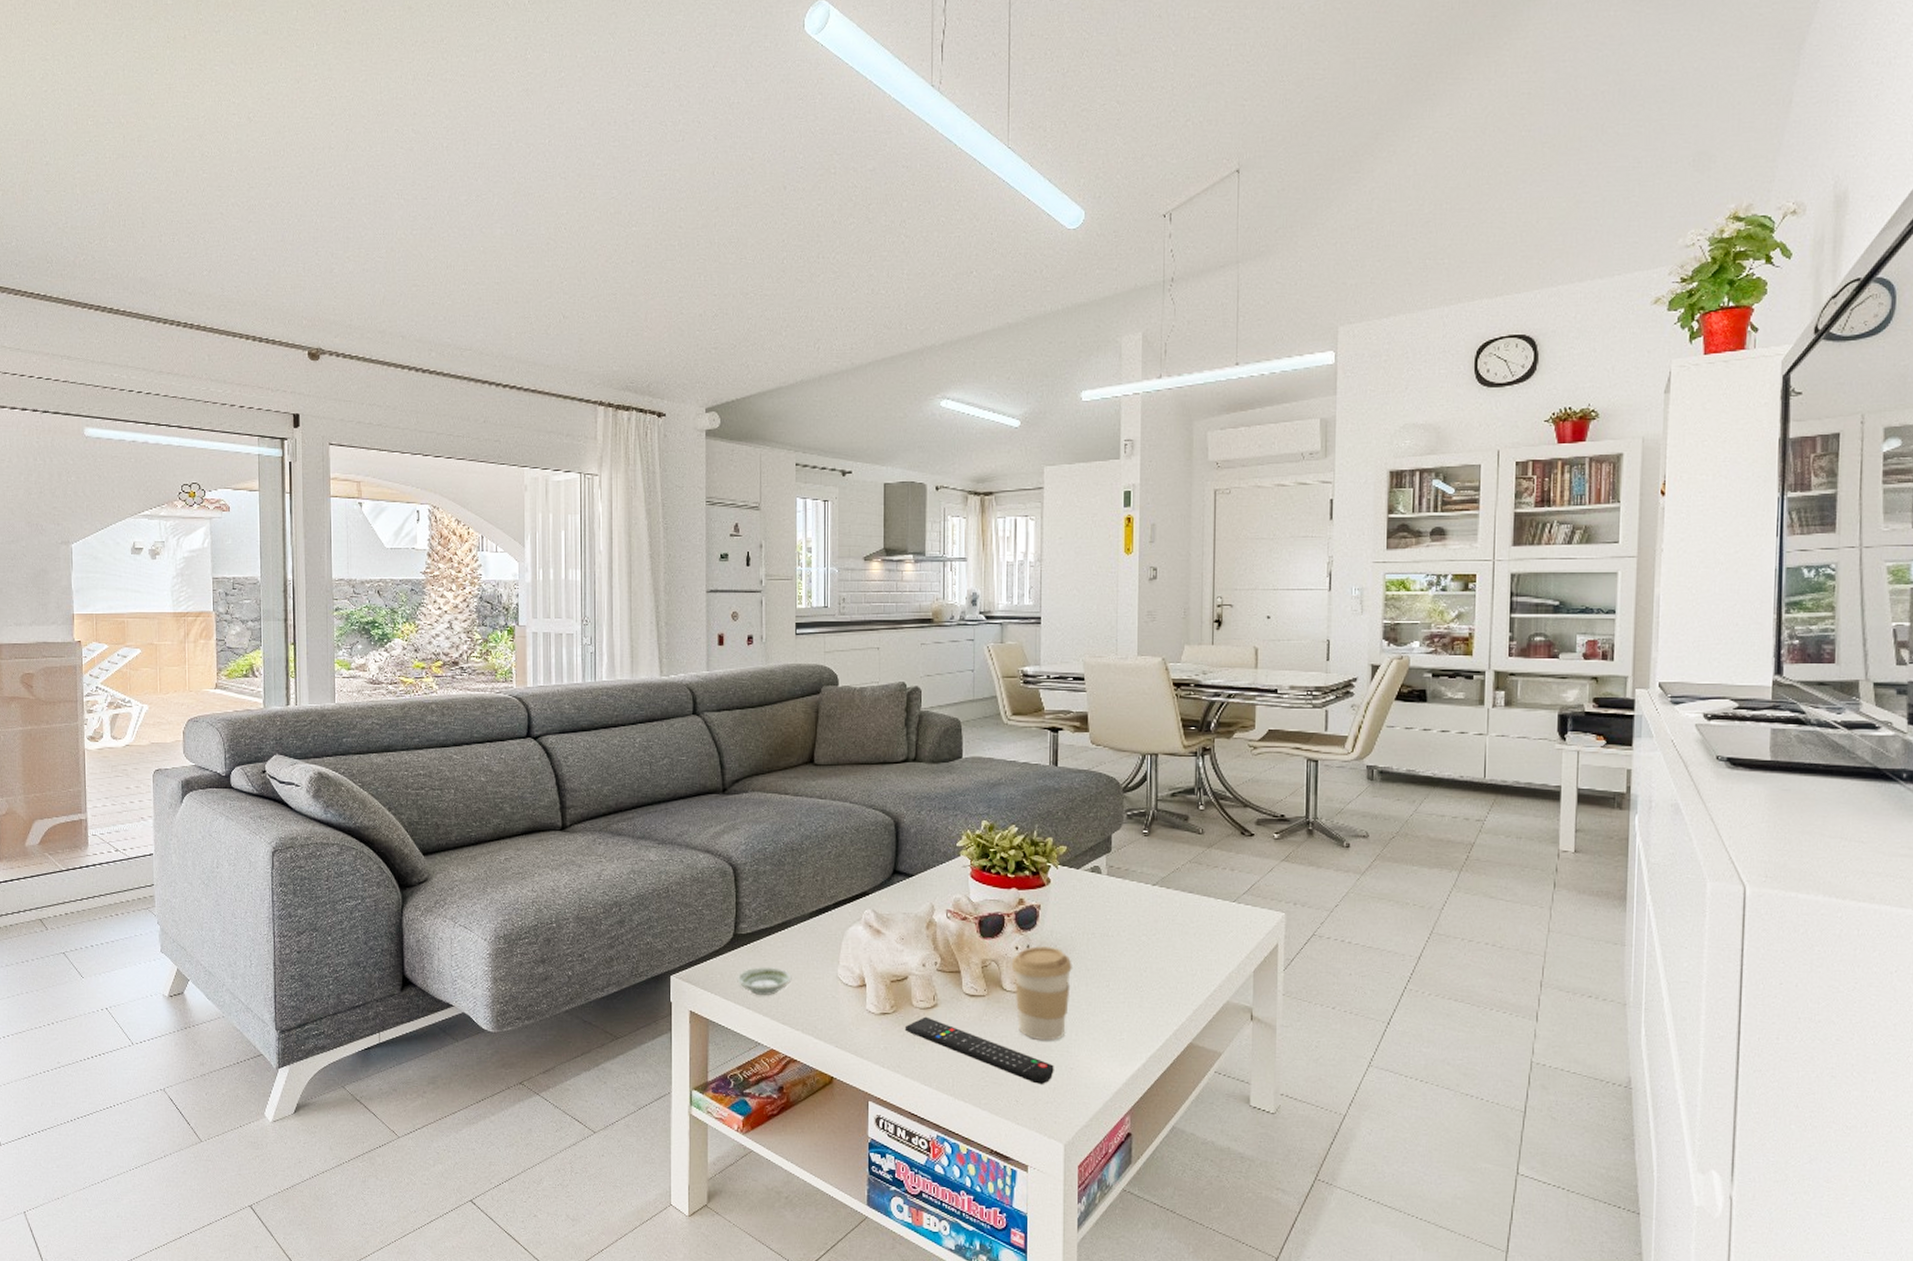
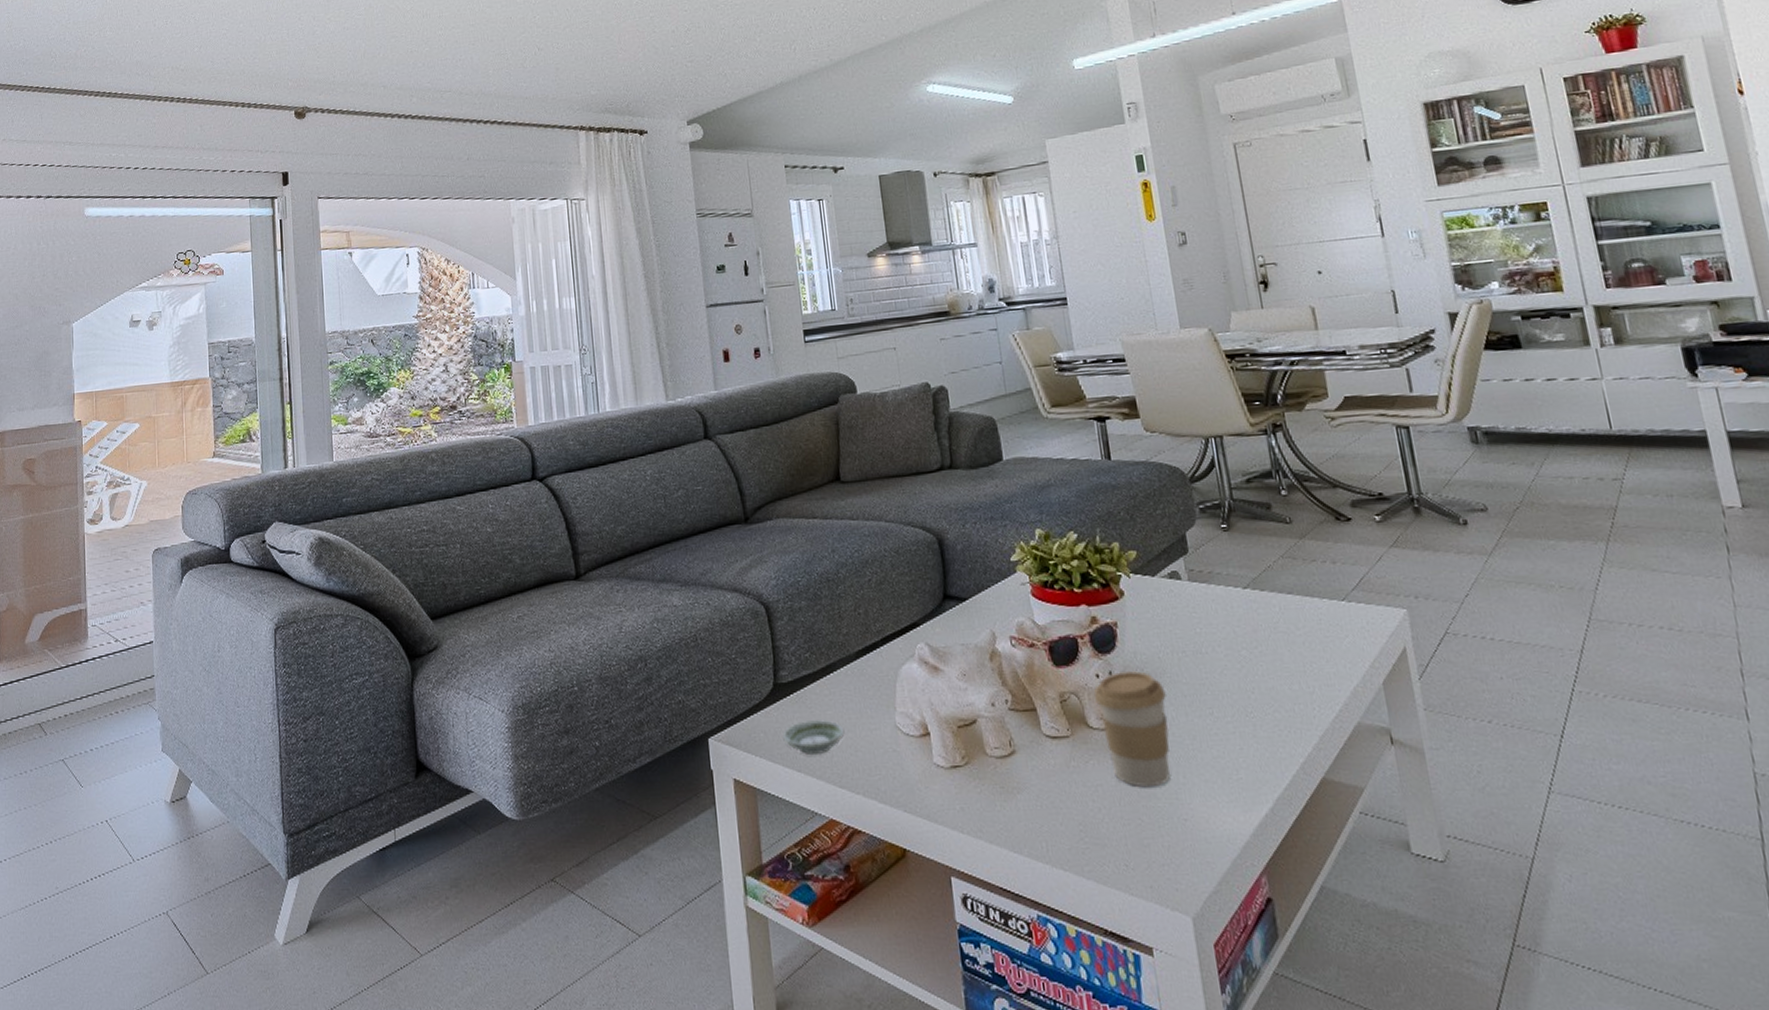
remote control: present [904,1016,1054,1084] -> none [981,767,1165,842]

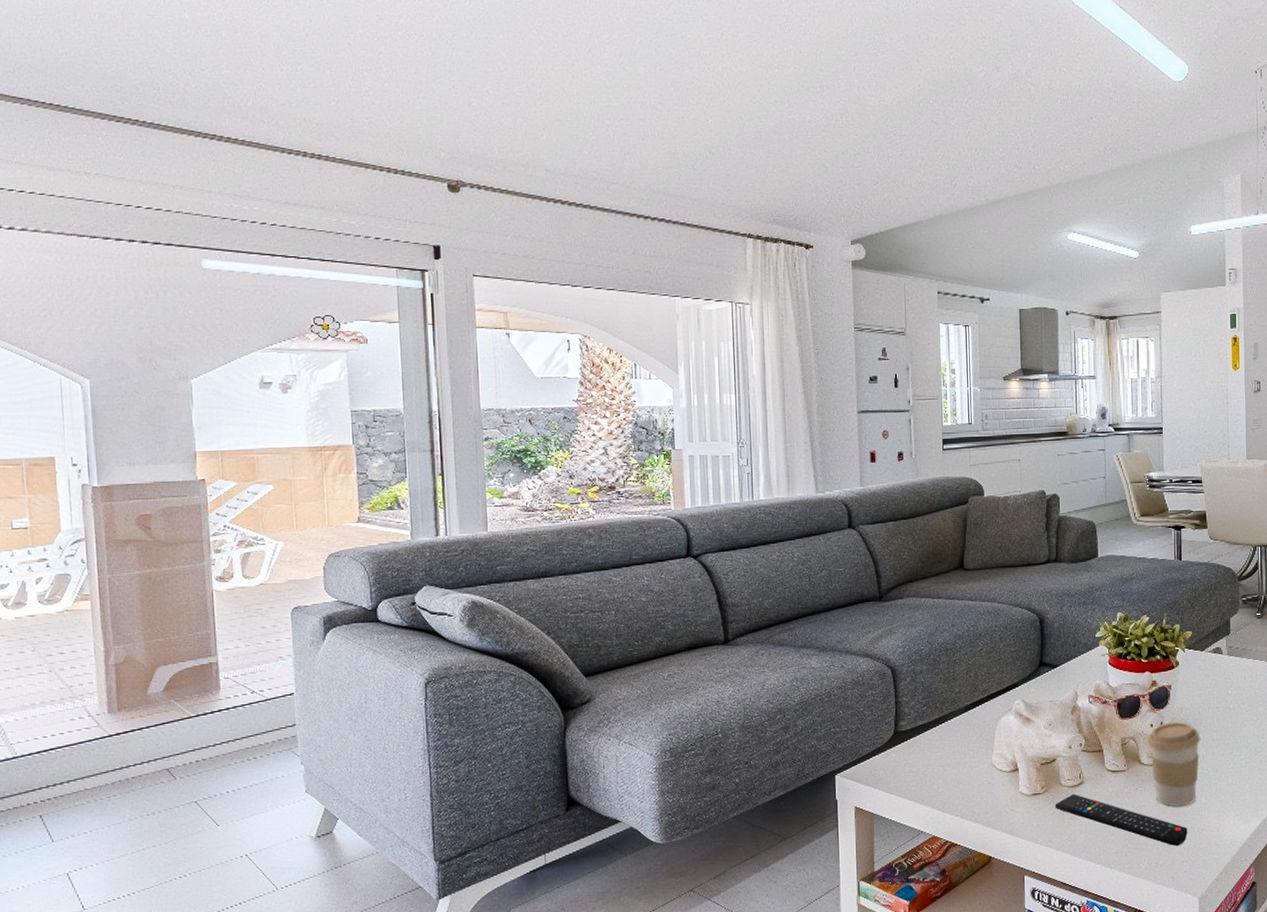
saucer: present [782,719,845,755] -> none [899,759,950,787]
remote control: none [981,767,1165,842] -> present [1054,794,1188,846]

